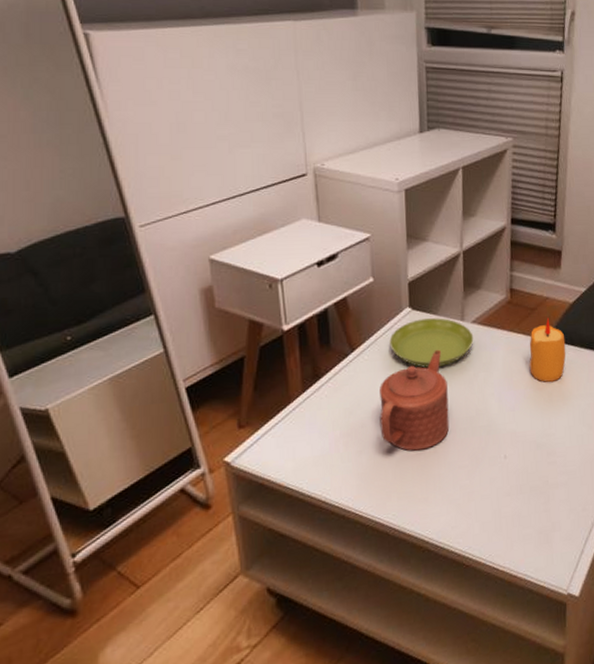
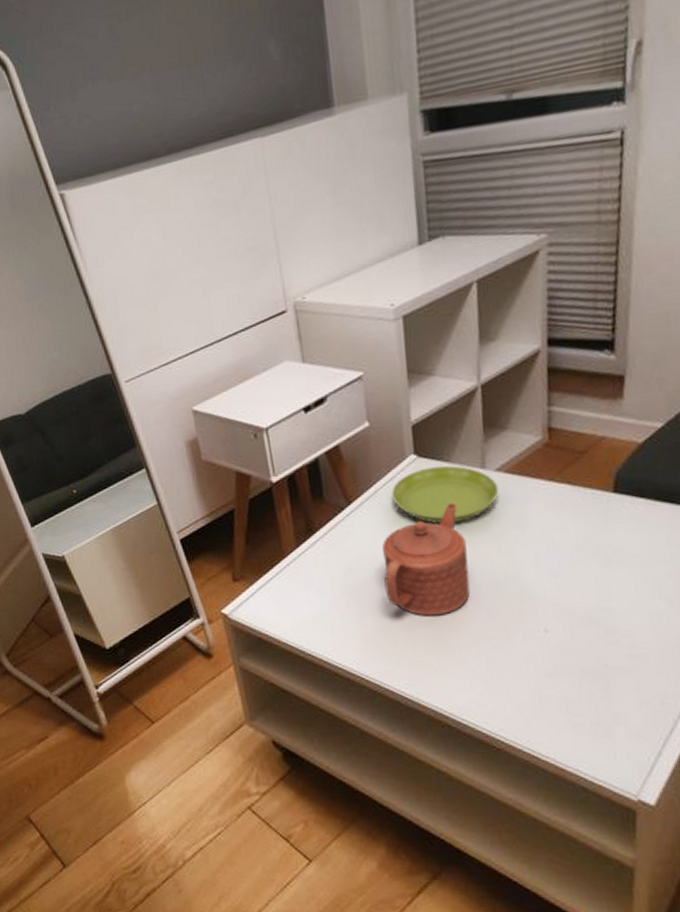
candle: present [529,317,566,382] -> none [577,462,633,544]

